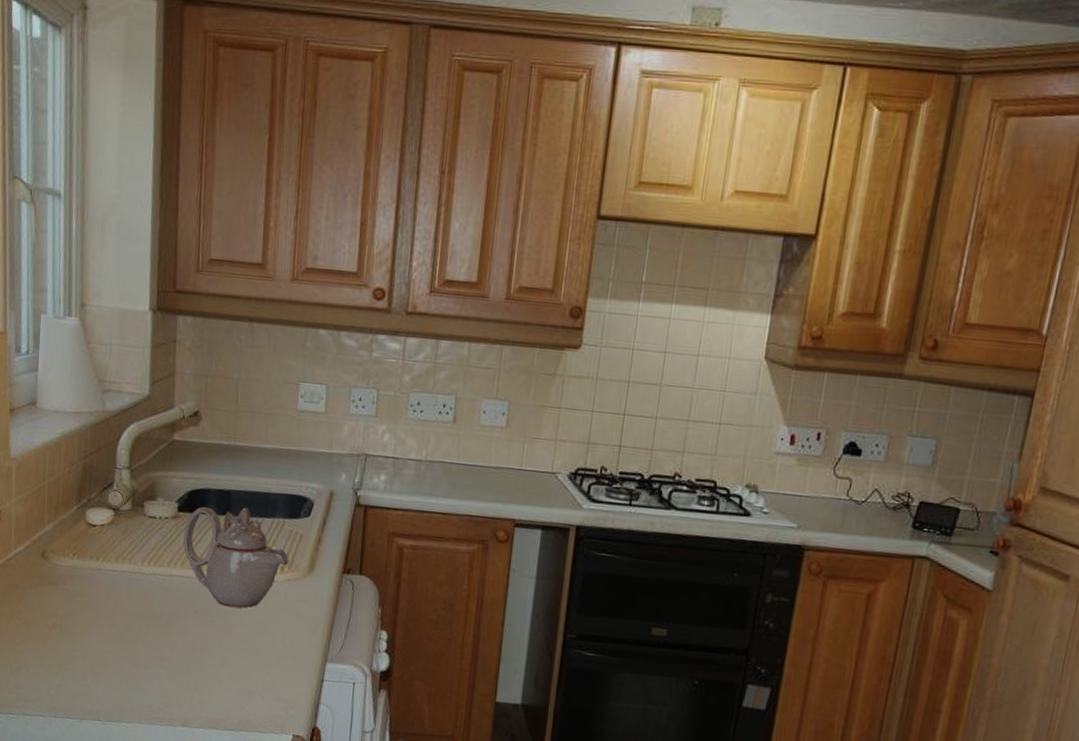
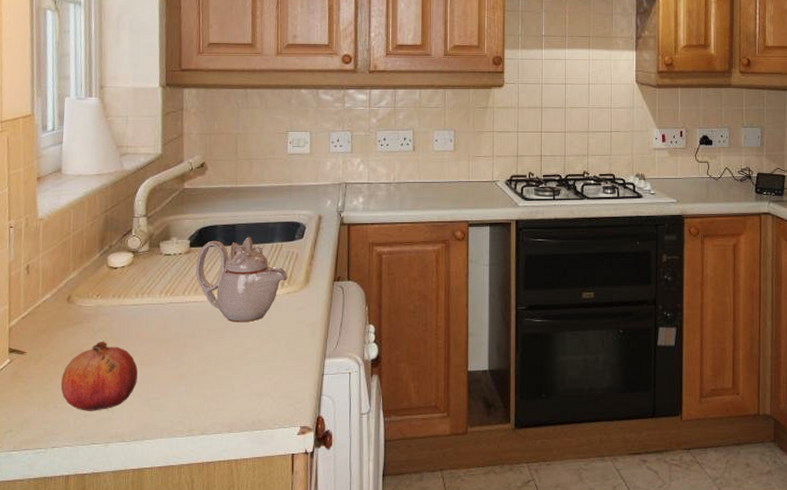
fruit: none [33,606,116,683] -> present [60,341,138,411]

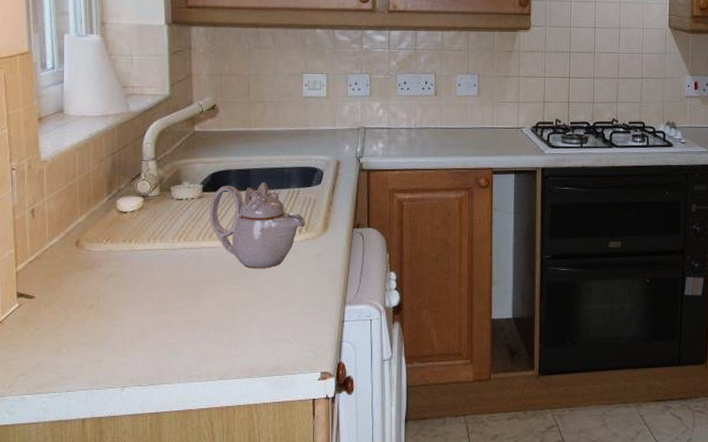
fruit: present [60,341,138,411] -> none [72,286,152,356]

